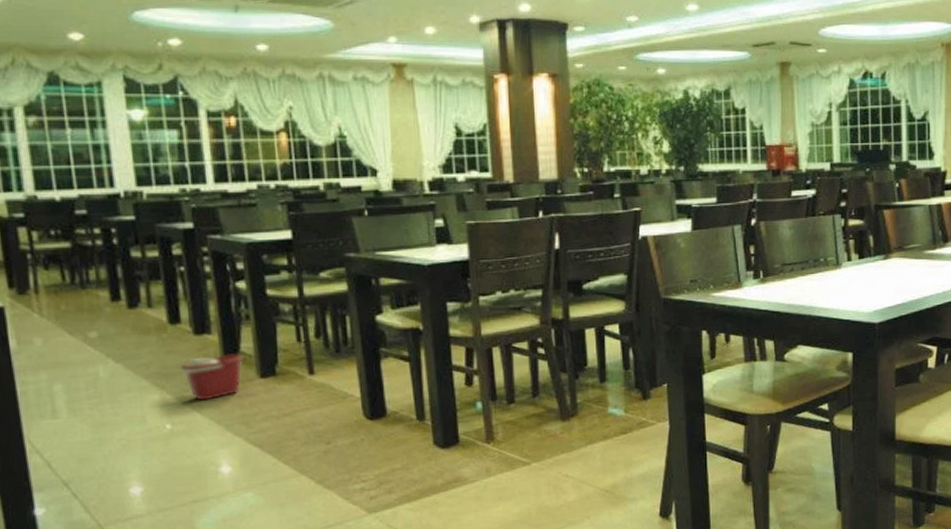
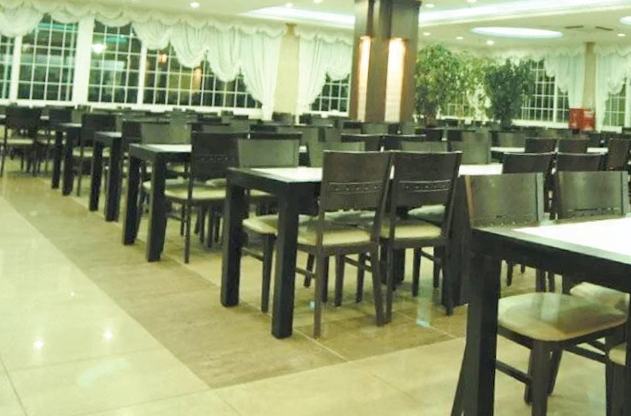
bucket: present [179,354,244,401] -> none [89,240,139,276]

